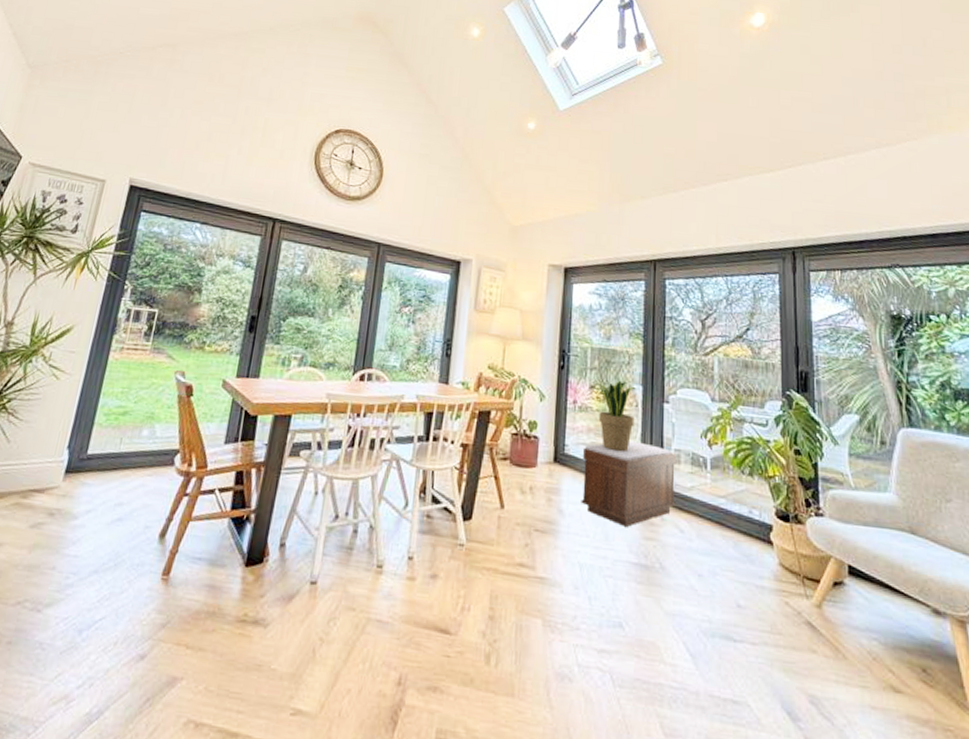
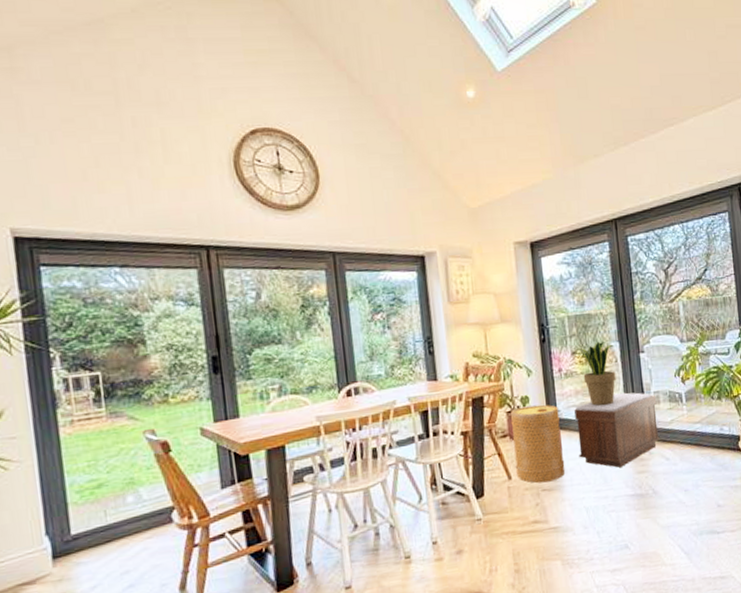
basket: none [510,431,567,523] -> present [511,405,565,483]

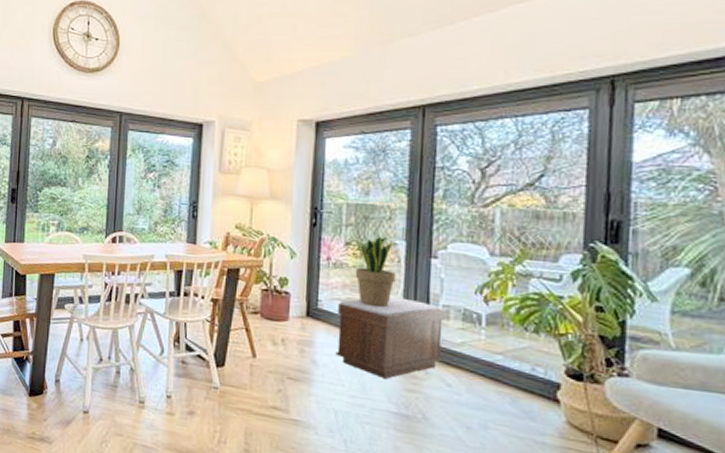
basket: present [511,405,565,483] -> none [261,287,320,372]

